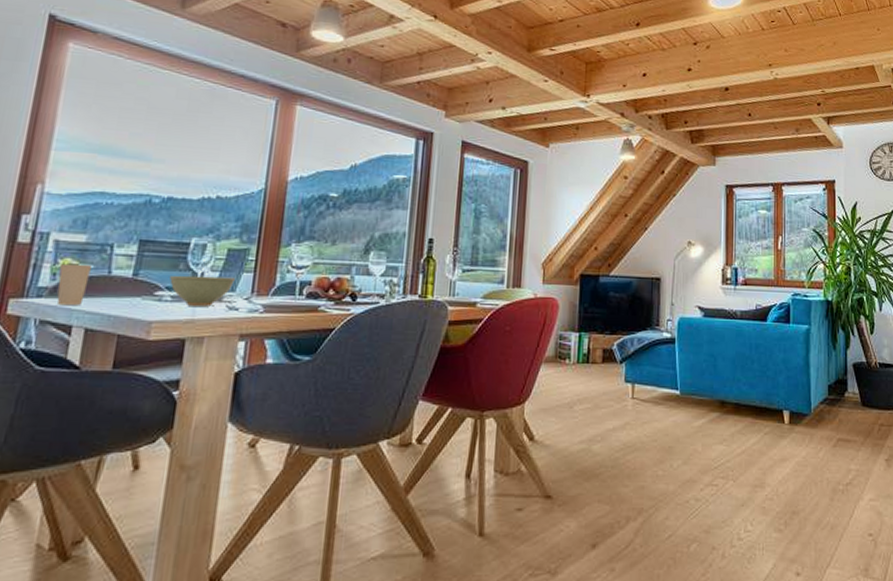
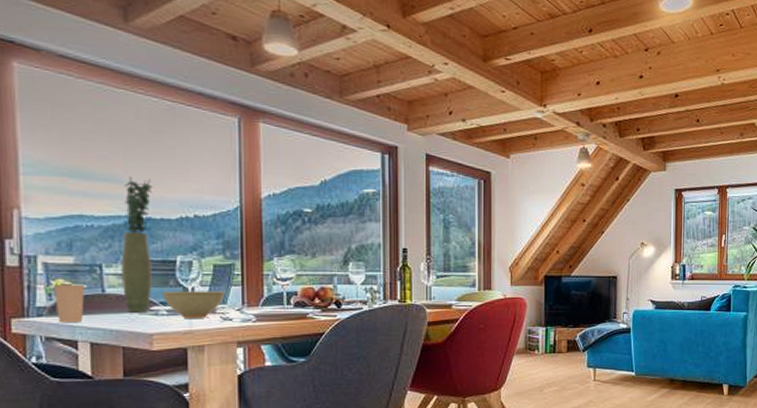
vase: none [129,155,180,298] -> present [121,177,153,313]

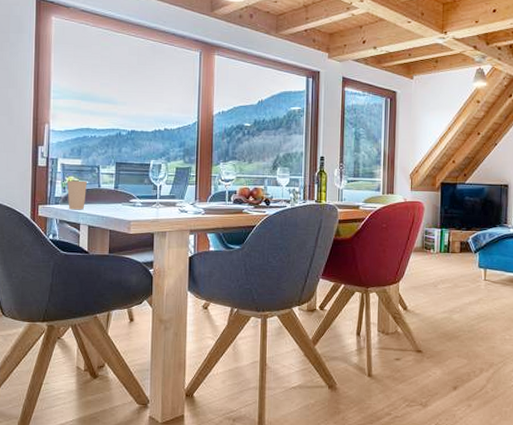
vase: present [121,177,153,313] -> none [112,99,137,204]
bowl: present [162,291,226,318] -> none [139,187,184,210]

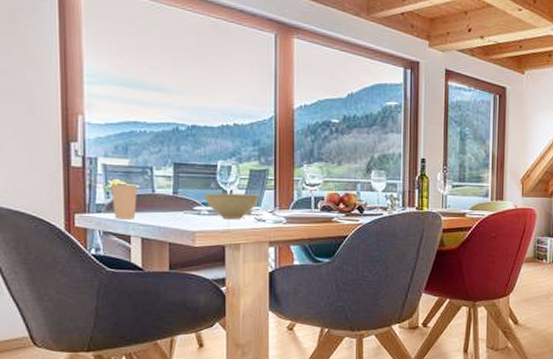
bowl: none [139,187,184,210] -> present [205,193,260,219]

